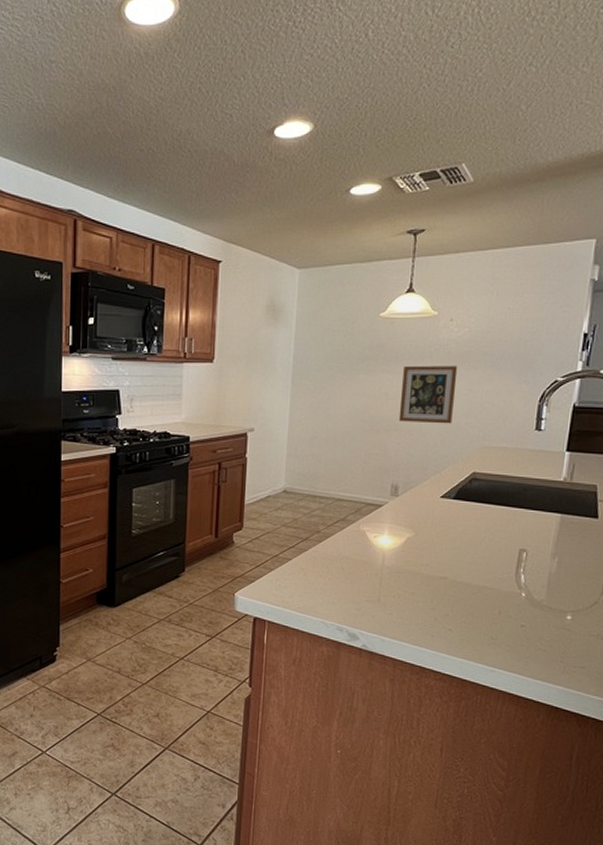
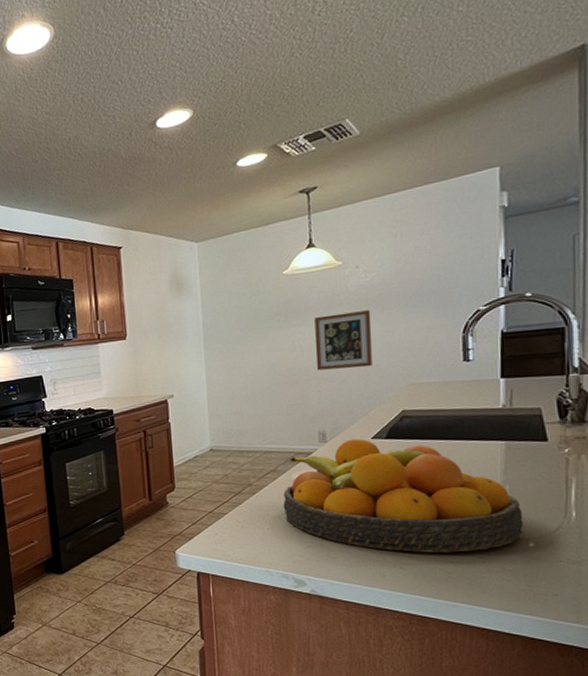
fruit bowl: none [347,496,566,619] -> present [283,438,524,553]

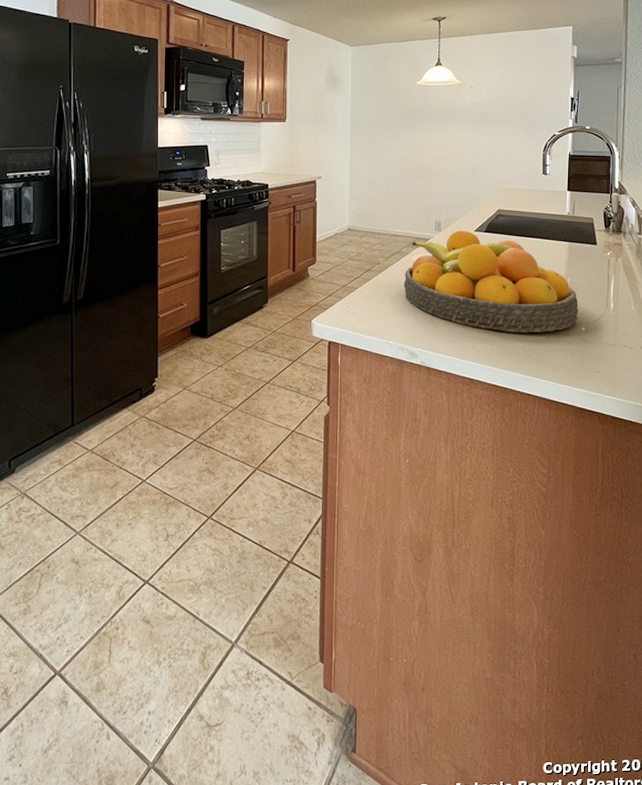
wall art: present [314,310,372,371] -> none [437,123,480,171]

